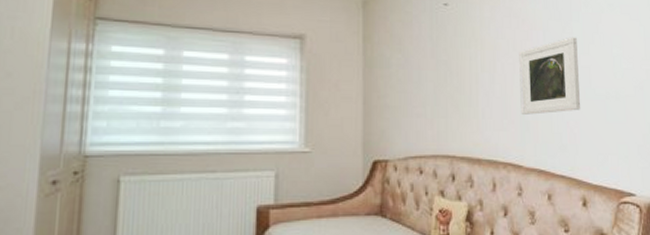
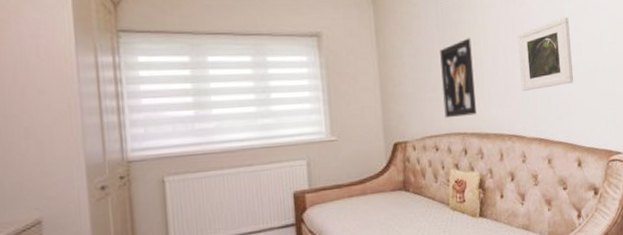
wall art: none [432,52,468,138] -> present [440,38,476,118]

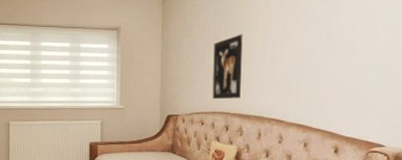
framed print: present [518,17,574,91] -> none [286,17,343,82]

